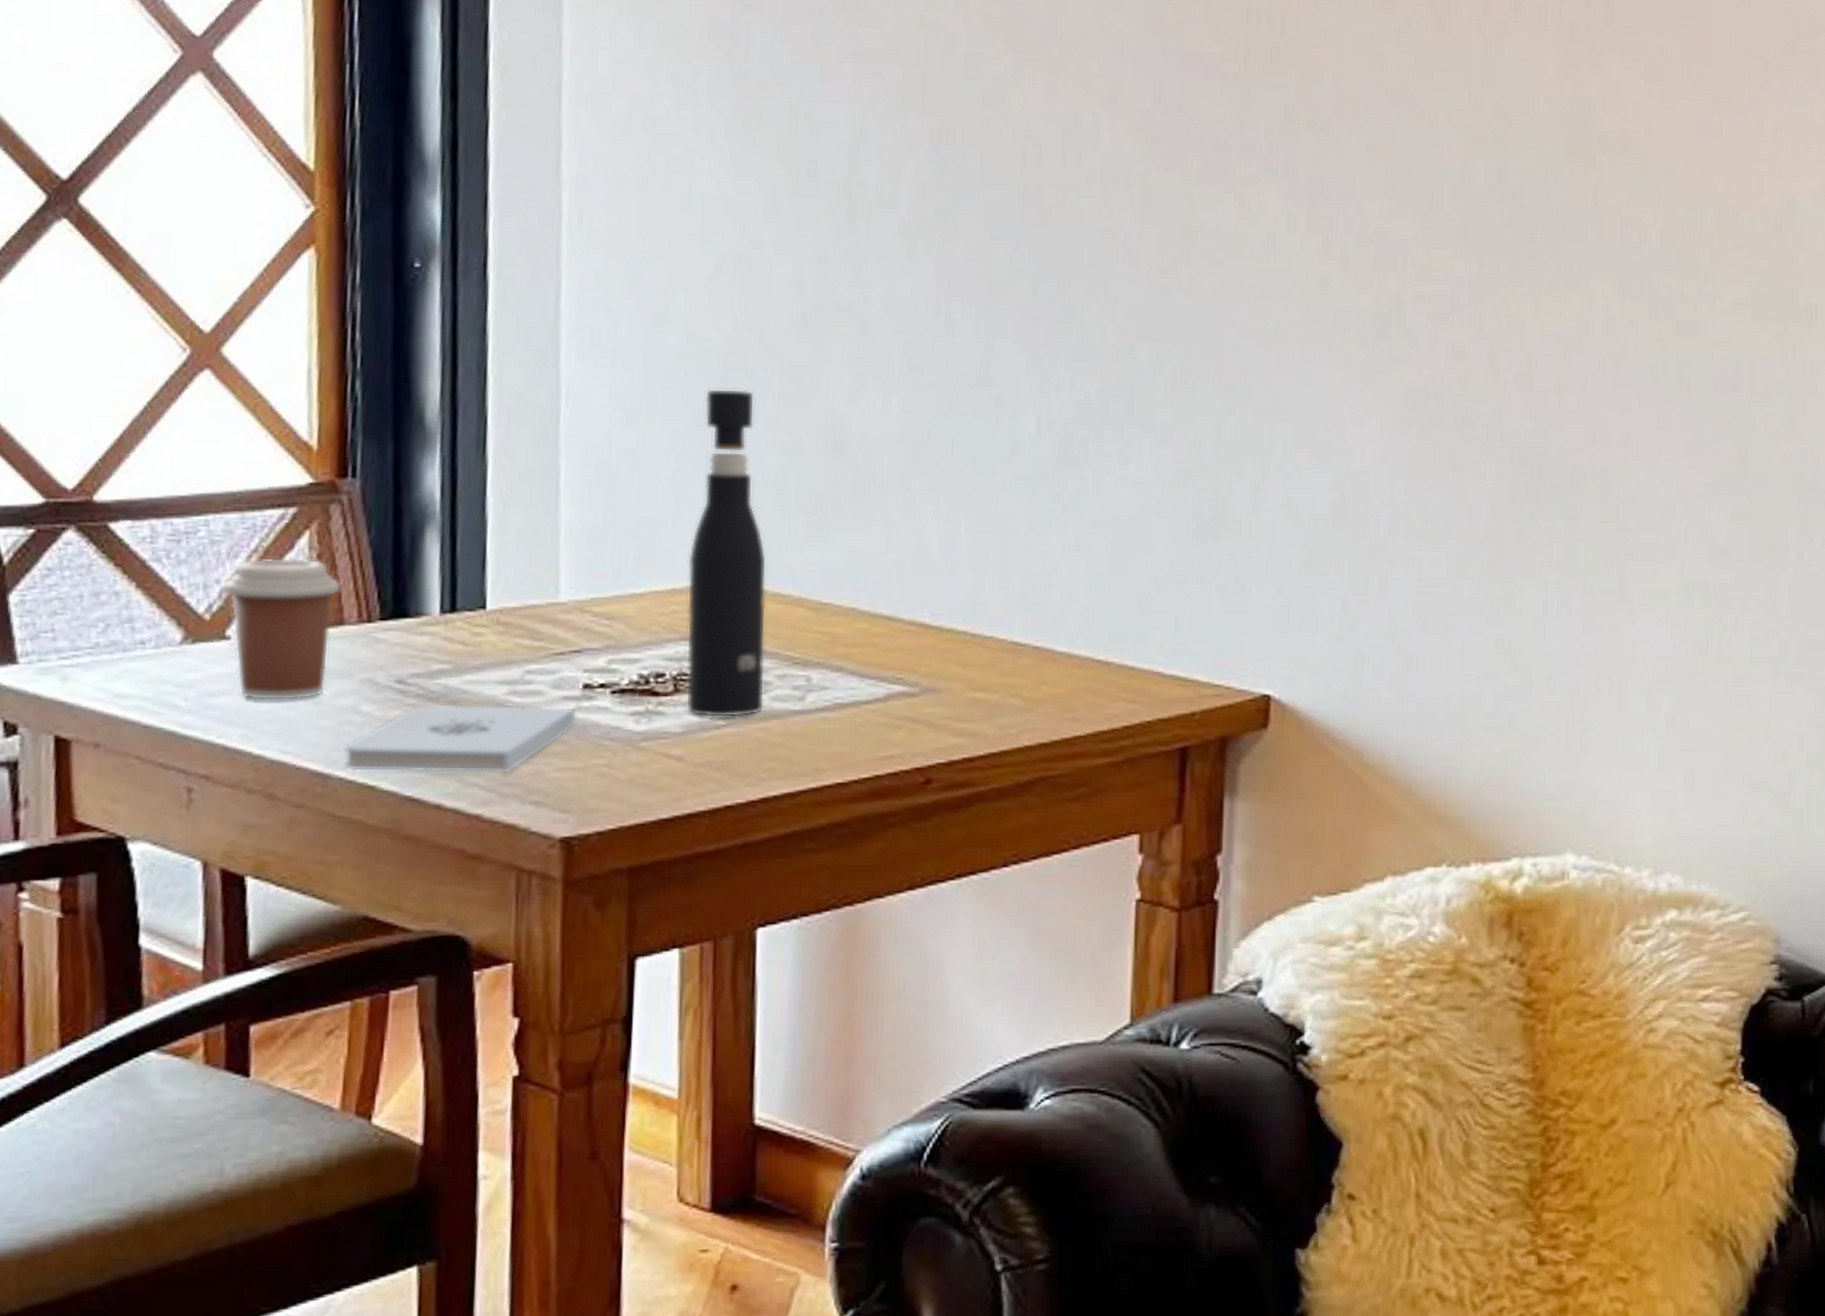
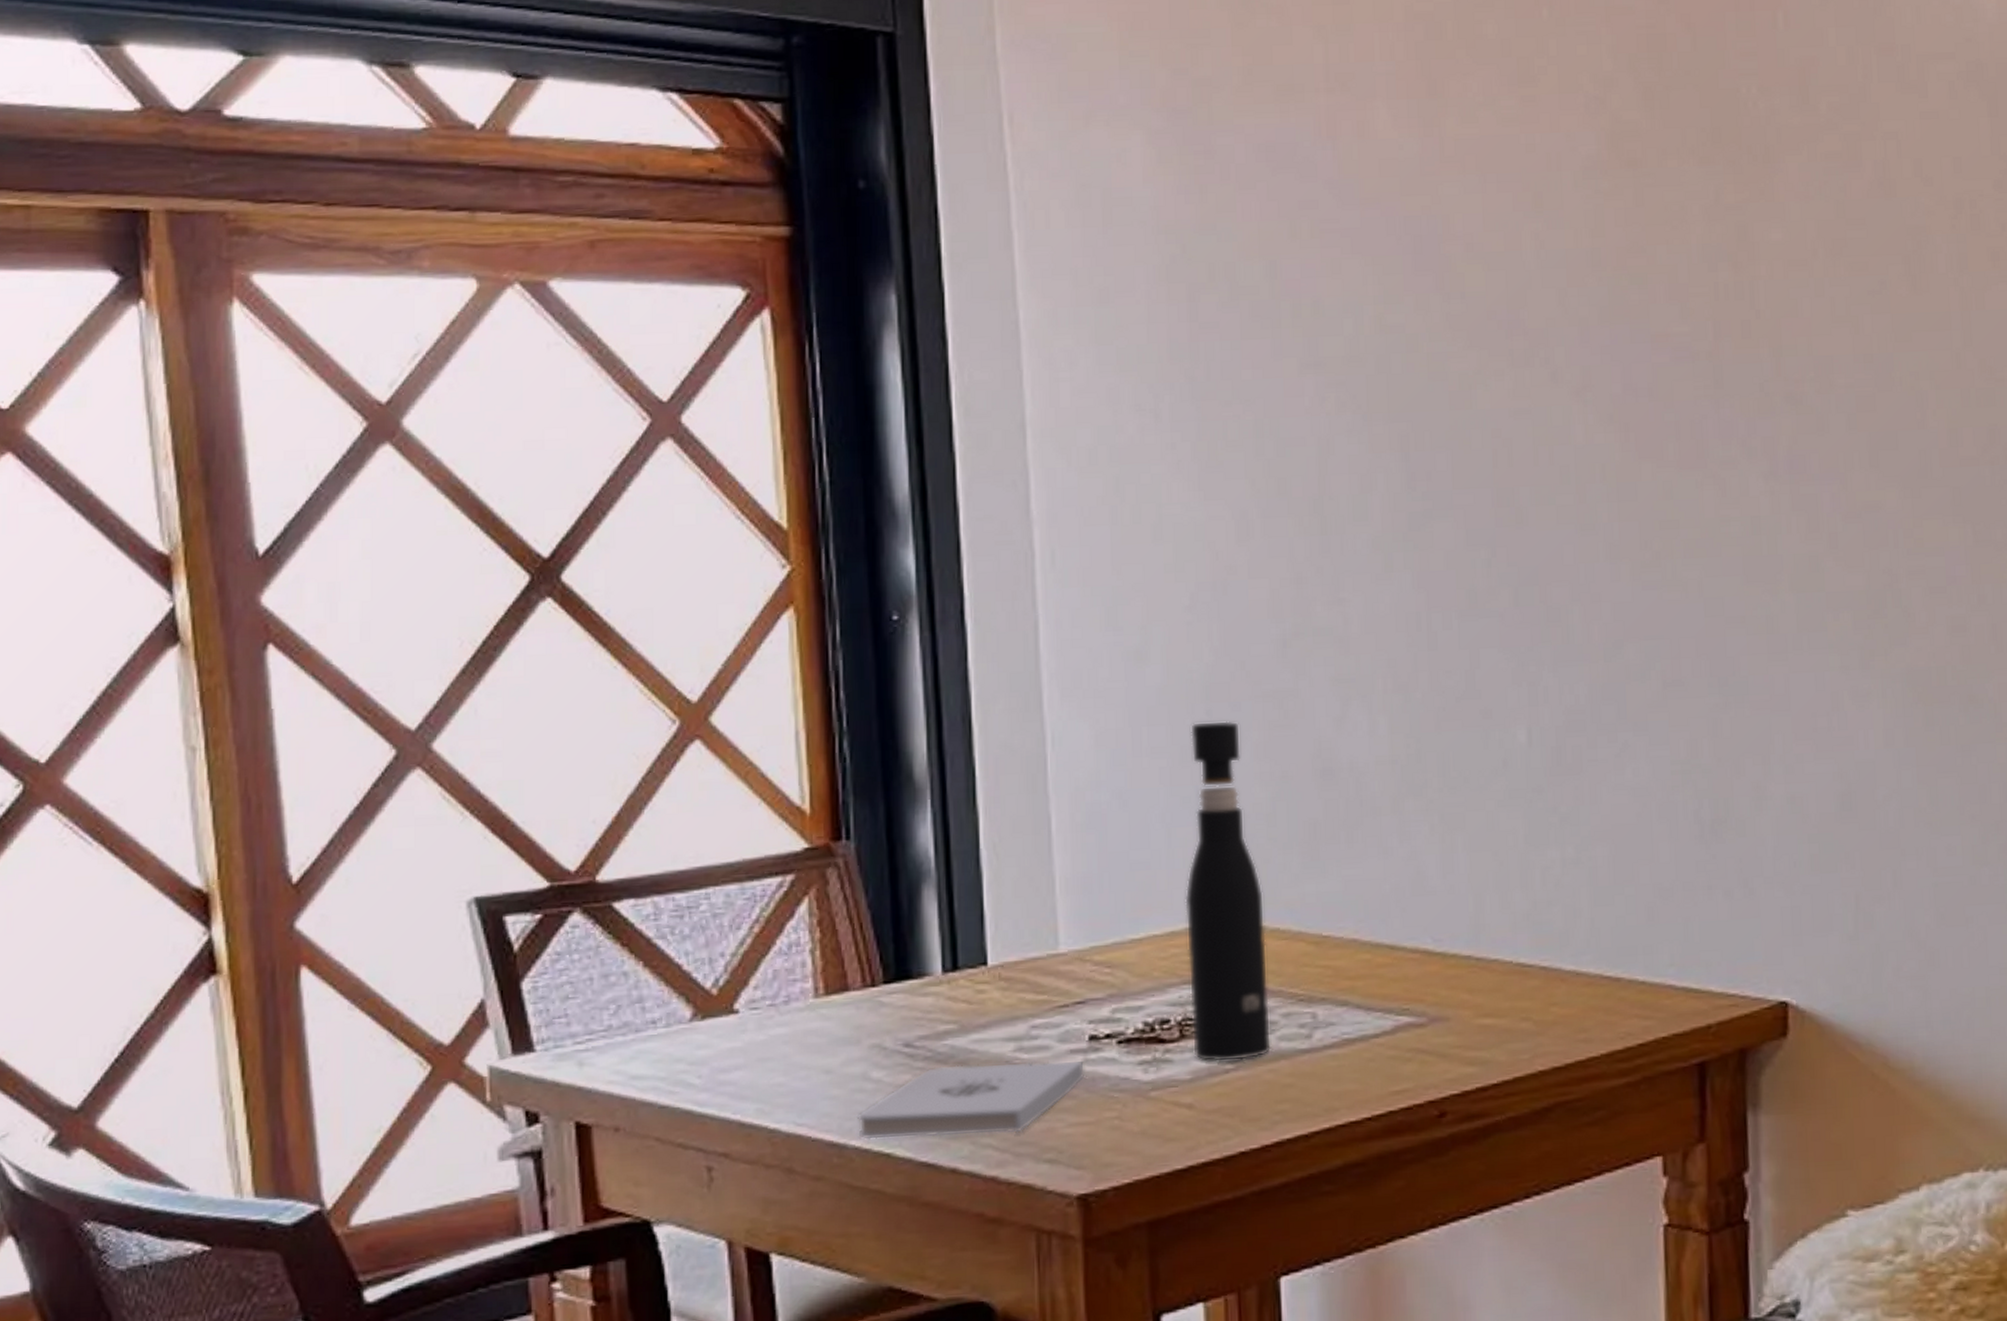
coffee cup: present [221,558,342,701] -> none [726,925,844,1074]

